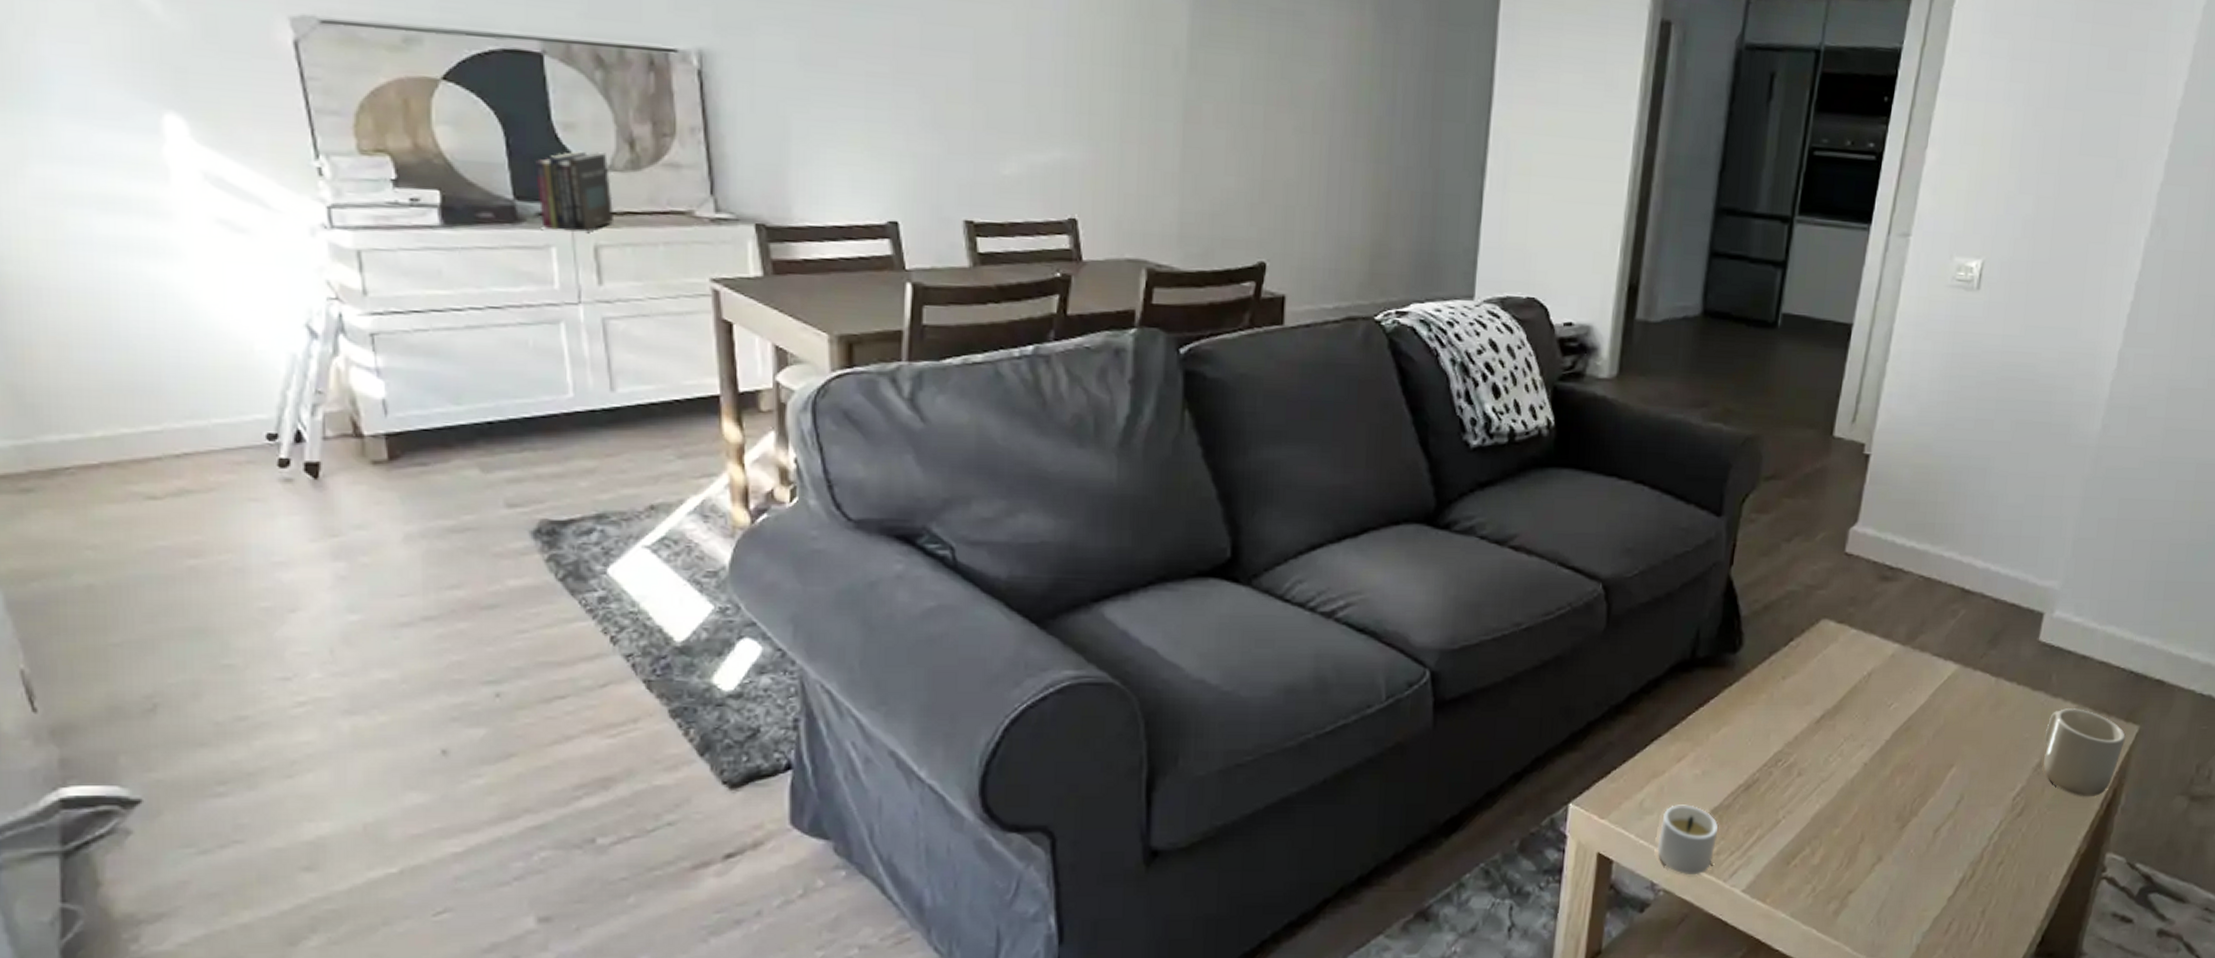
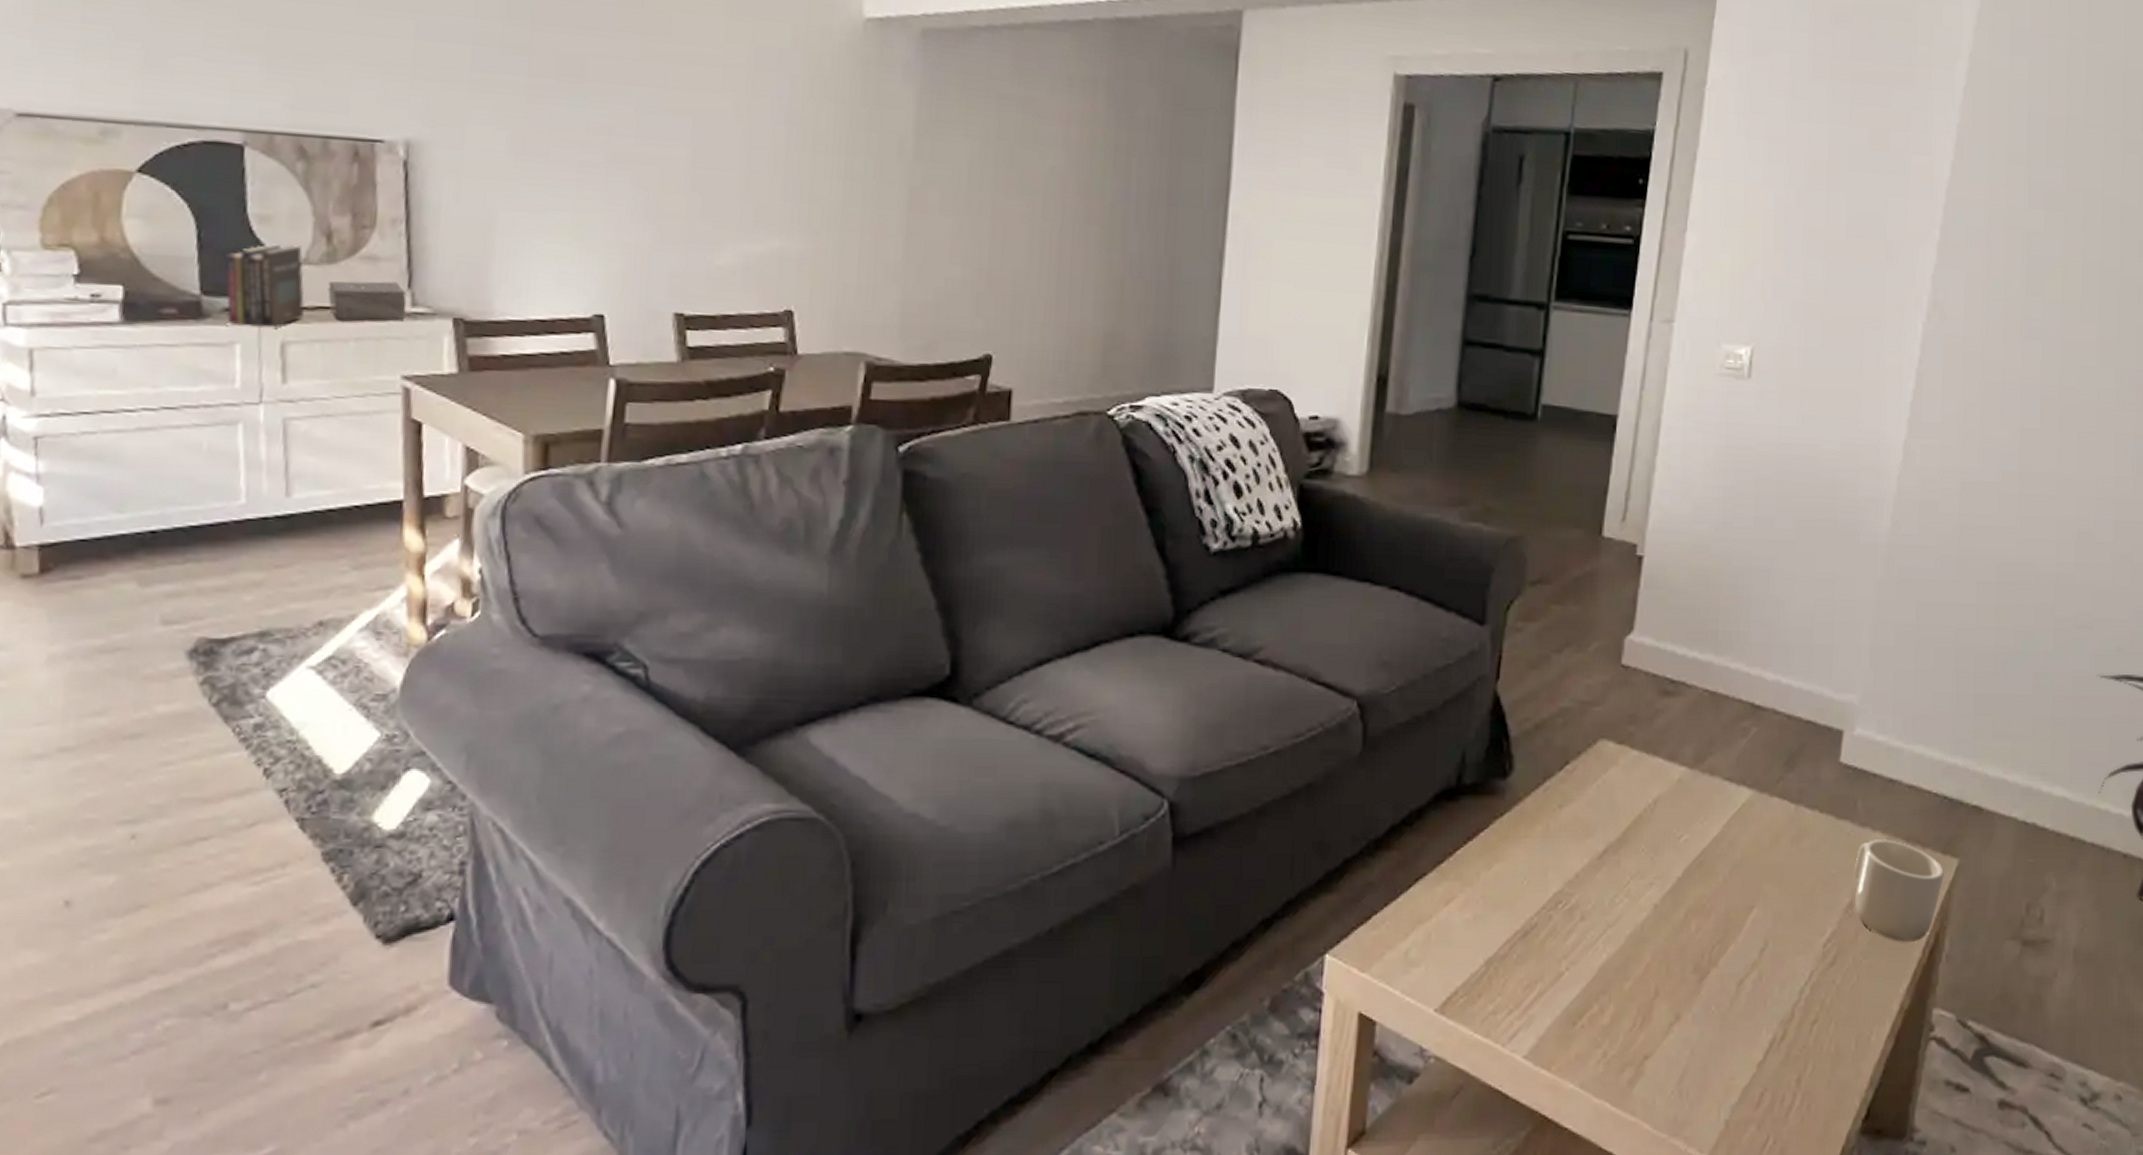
decorative box: none [635,187,710,227] -> present [327,280,407,322]
candle: present [1657,804,1719,875] -> none [1425,955,1494,1039]

